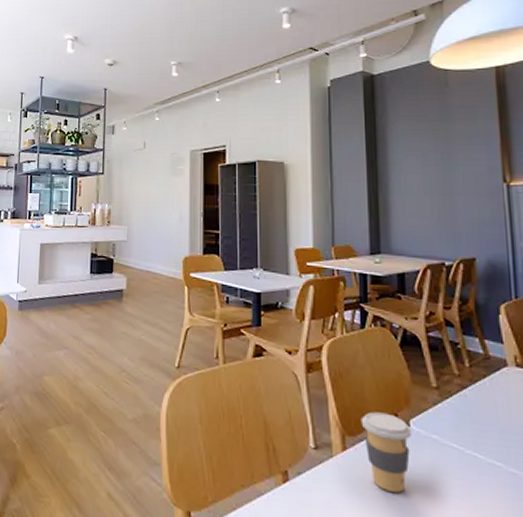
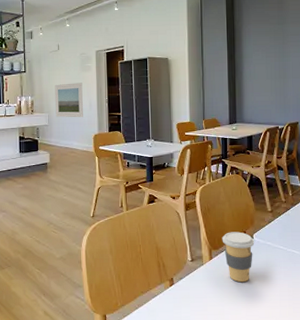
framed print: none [136,189,172,234] -> present [55,83,83,118]

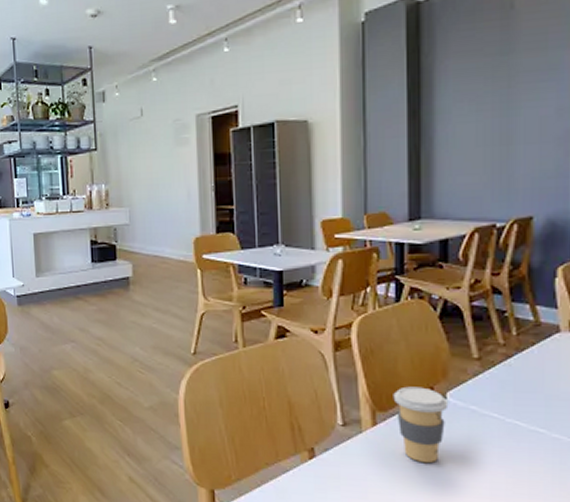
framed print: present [55,83,83,118] -> none [137,162,179,214]

